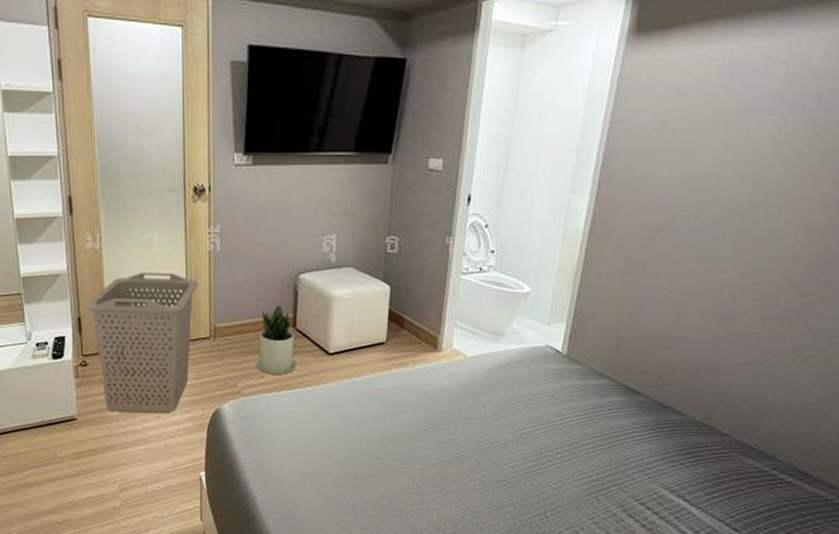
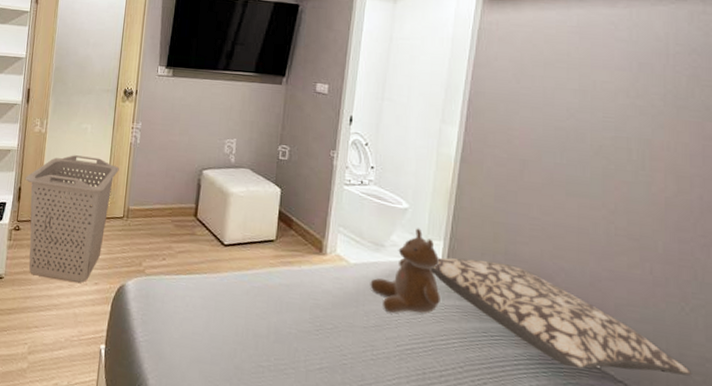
planter: present [255,305,298,375] -> none [159,195,196,260]
stuffed bear: none [488,312,562,400] -> present [370,228,440,314]
pillow: none [550,338,793,429] -> present [430,257,693,376]

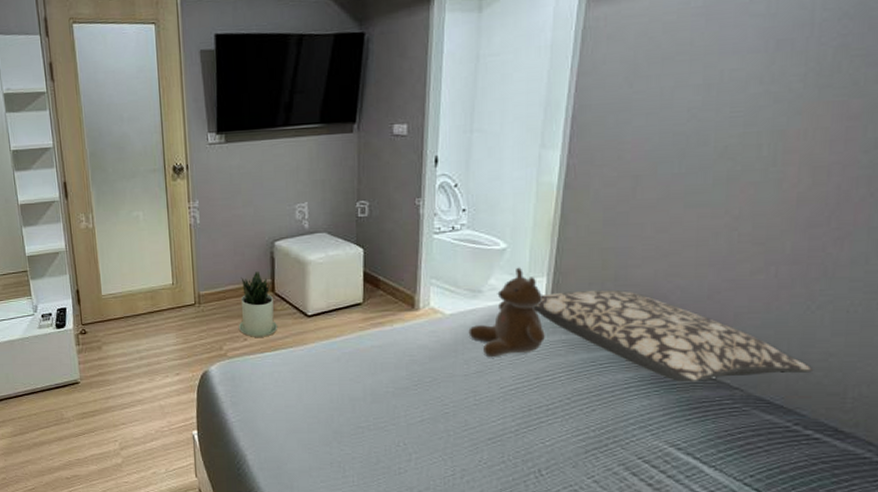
laundry basket: present [25,155,119,284] -> none [81,246,182,377]
planter: none [159,195,196,260] -> present [238,272,278,337]

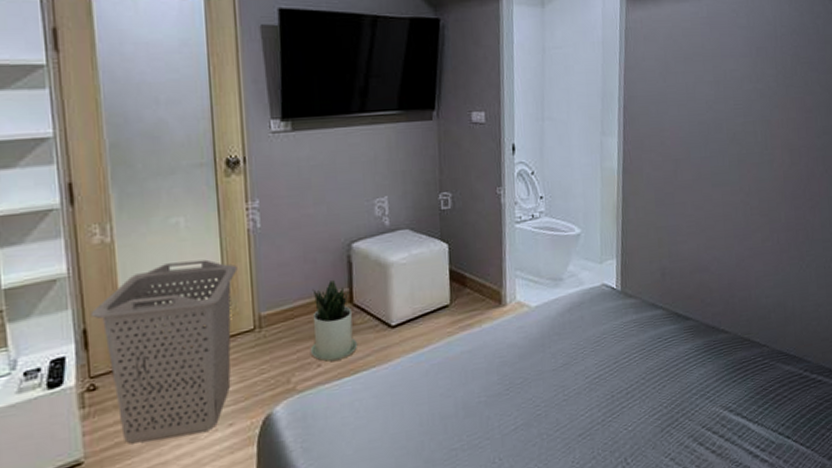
laundry basket: none [81,246,182,377] -> present [90,259,238,444]
stuffed bear: present [468,267,545,357] -> none [553,251,619,347]
pillow: present [533,290,814,383] -> none [607,266,811,346]

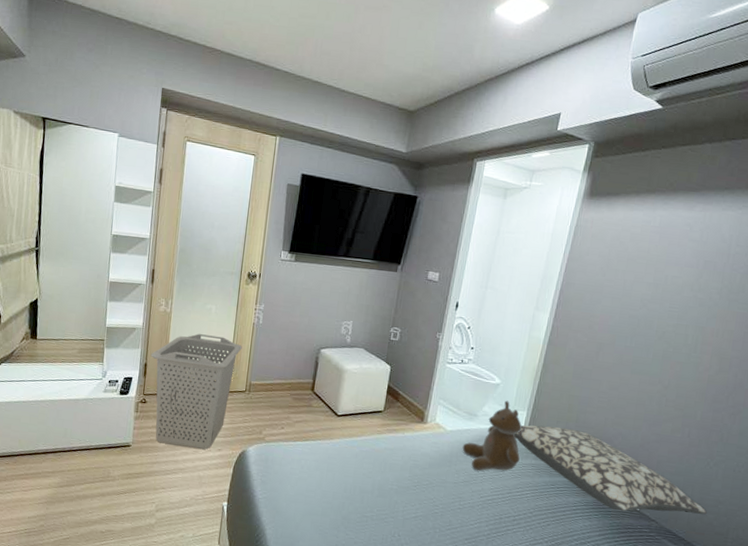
planter: present [310,280,358,362] -> none [278,372,313,428]
stuffed bear: none [553,251,619,347] -> present [462,400,523,471]
pillow: none [607,266,811,346] -> present [513,425,708,515]

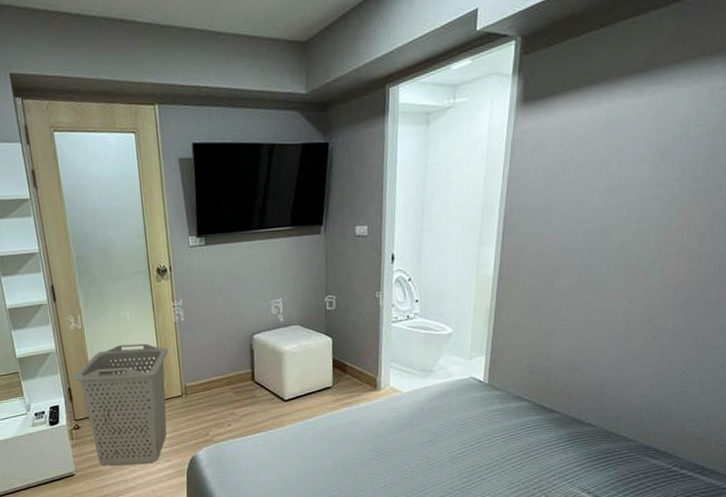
stuffed bear: present [462,400,523,471] -> none [422,349,484,427]
pillow: present [513,425,708,515] -> none [474,364,688,438]

